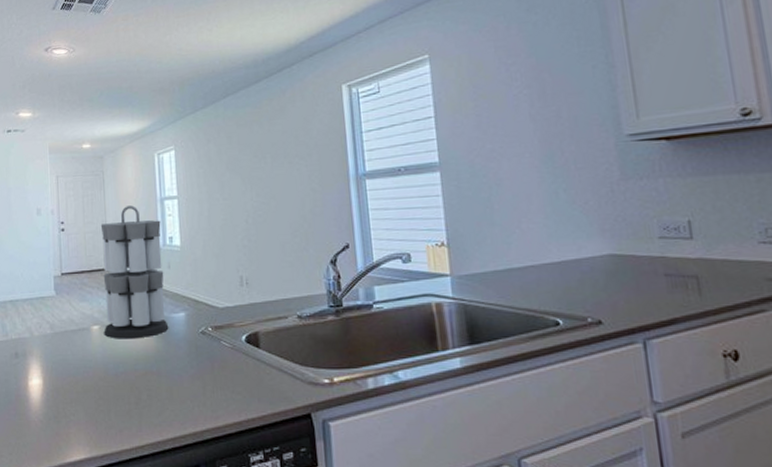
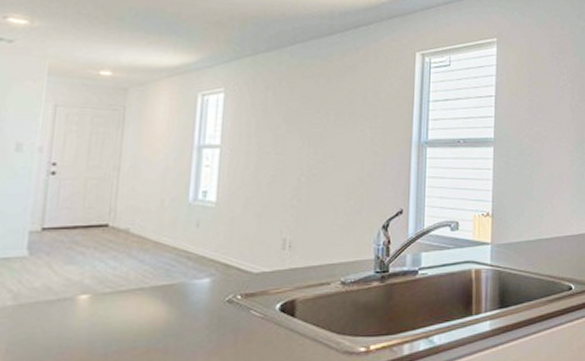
spice rack: present [100,205,169,339] -> none [95,151,195,311]

